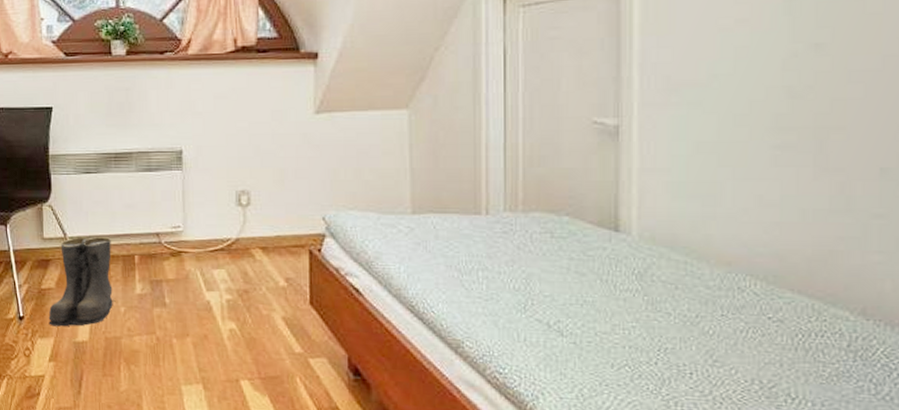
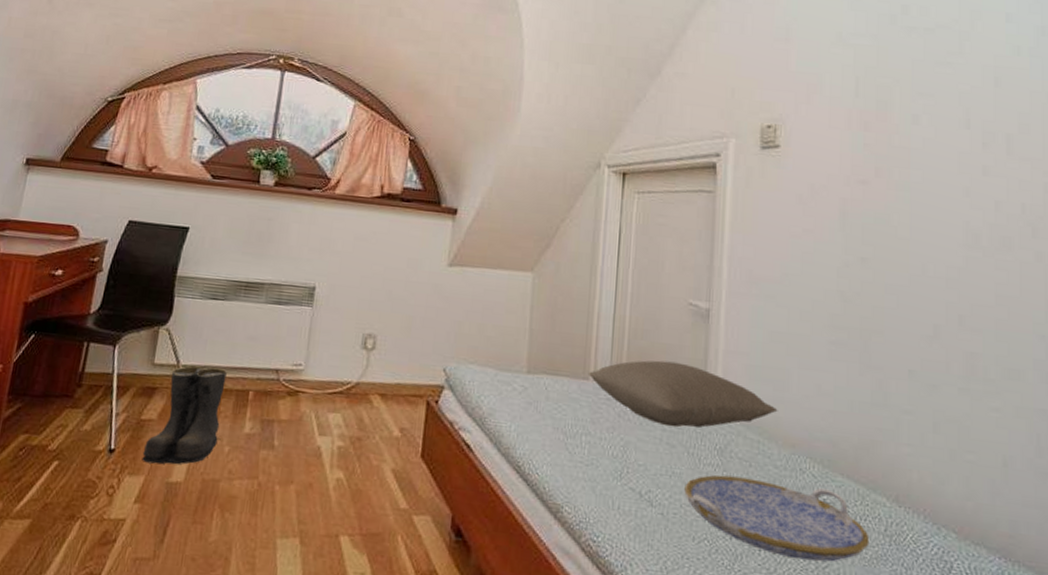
pillow: none [479,187,709,255] -> present [588,360,778,428]
serving tray: none [599,300,828,382] -> present [684,475,870,562]

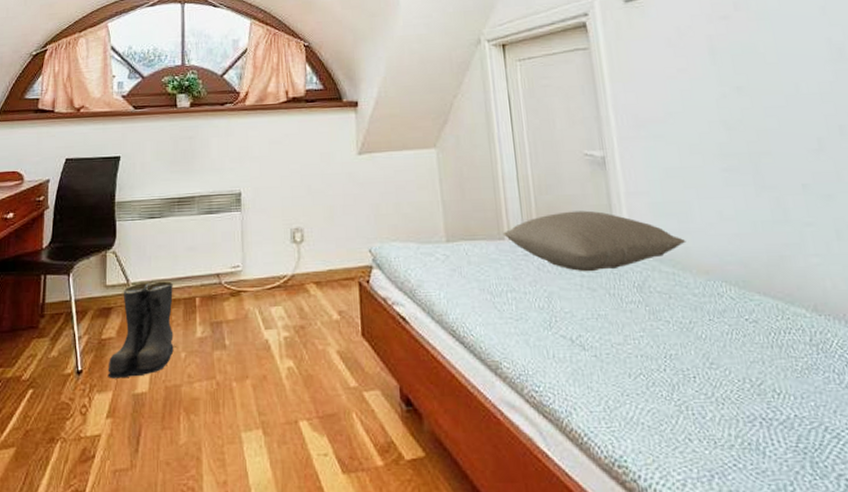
serving tray: present [684,475,870,562] -> none [612,309,798,381]

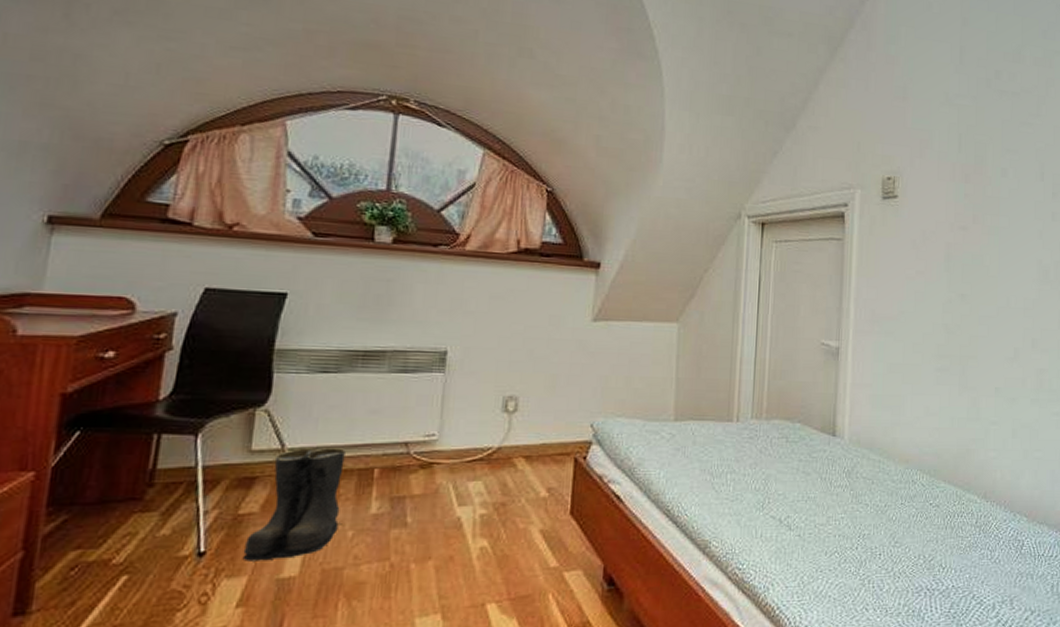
pillow: present [502,210,686,272] -> none [732,397,895,457]

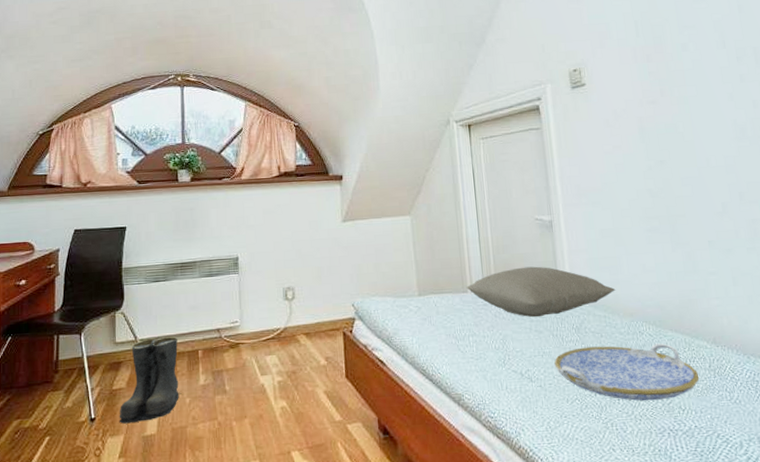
pillow: none [732,397,895,457] -> present [466,266,616,318]
serving tray: none [818,494,965,557] -> present [554,343,700,401]

